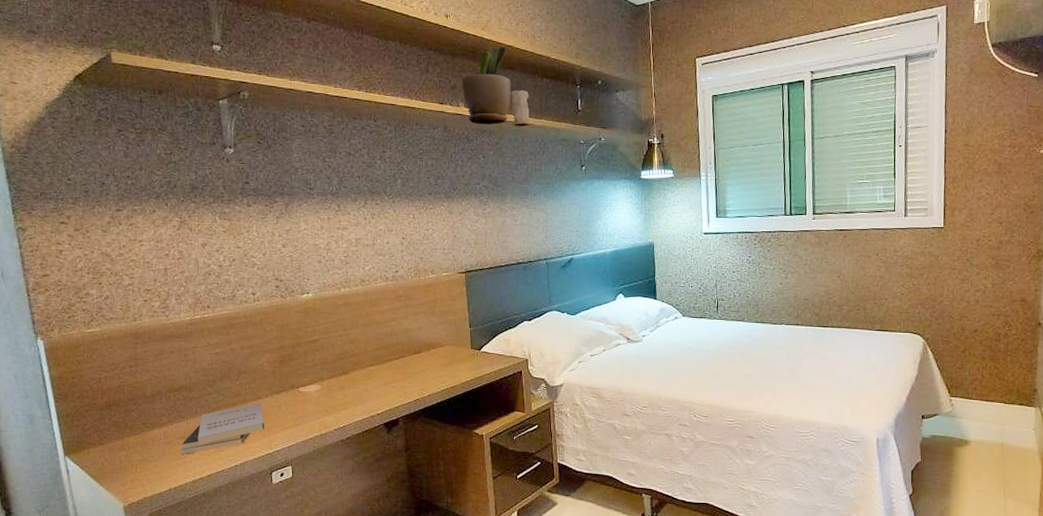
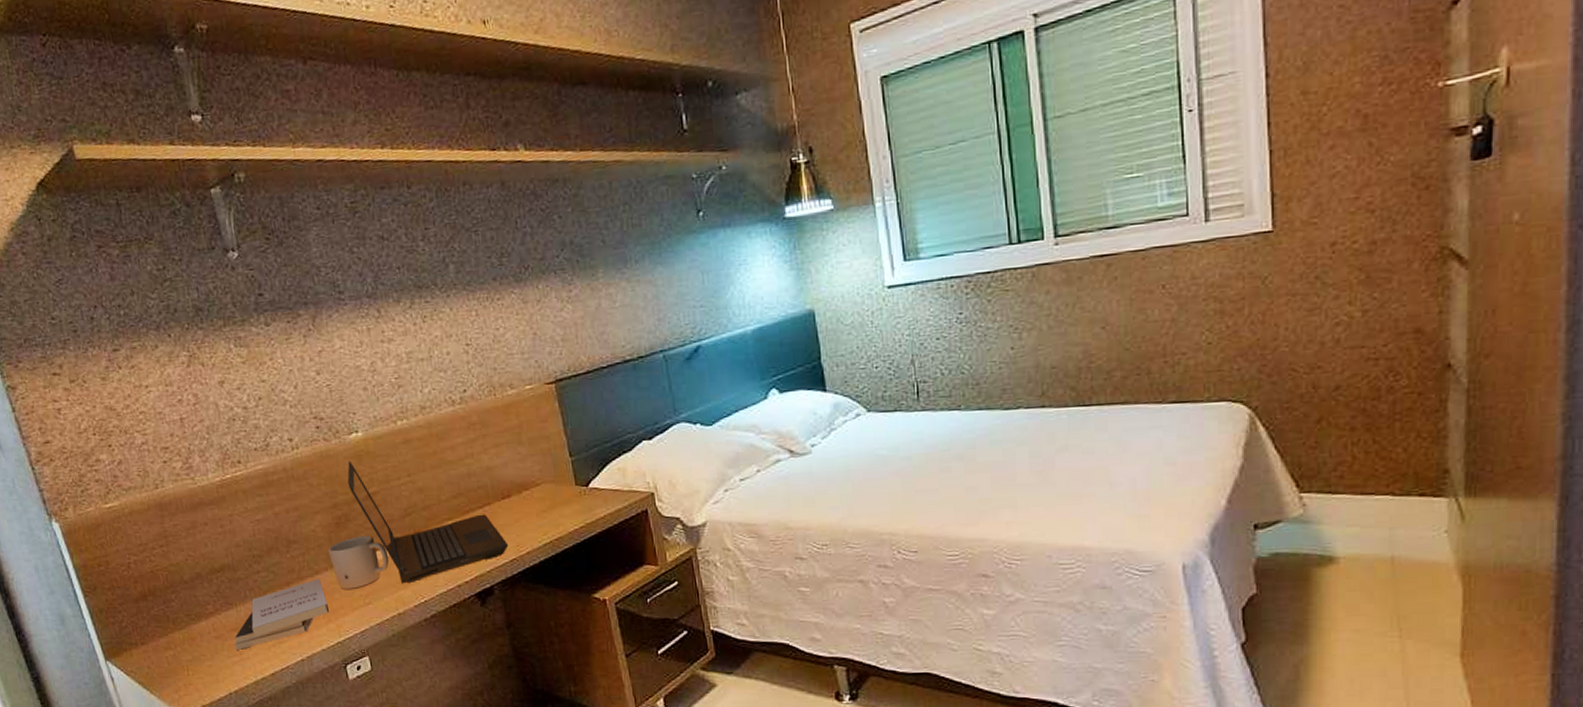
mug: none [271,372,320,414] -> present [328,535,389,591]
laptop computer: none [295,314,415,412] -> present [347,460,509,584]
potted plant: present [461,45,511,126] -> none [516,52,587,172]
candle: present [510,90,530,127] -> none [584,112,618,167]

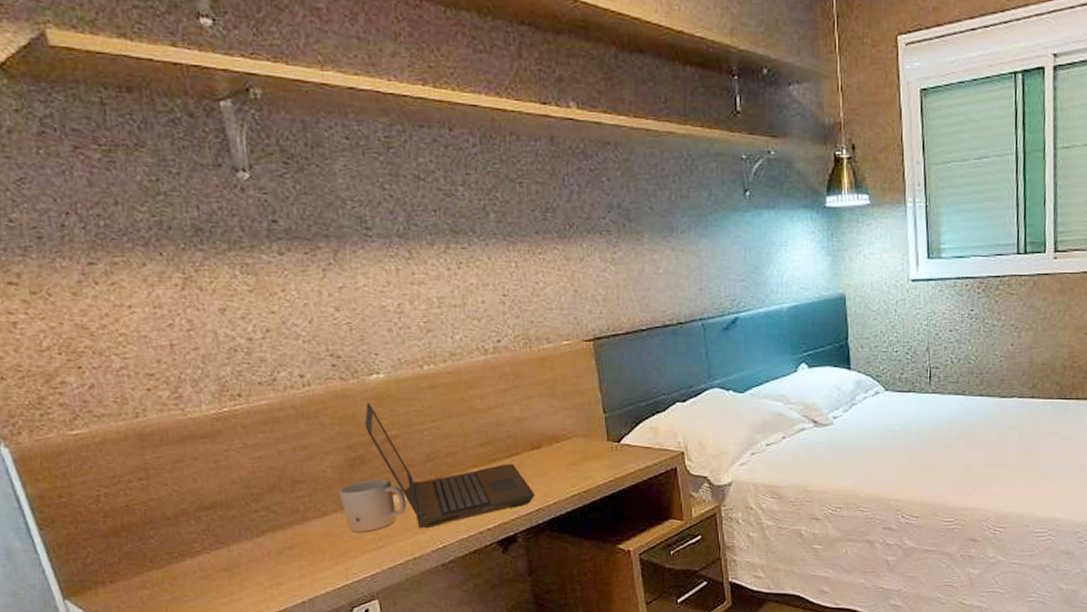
books: present [234,578,330,650] -> none [224,520,338,591]

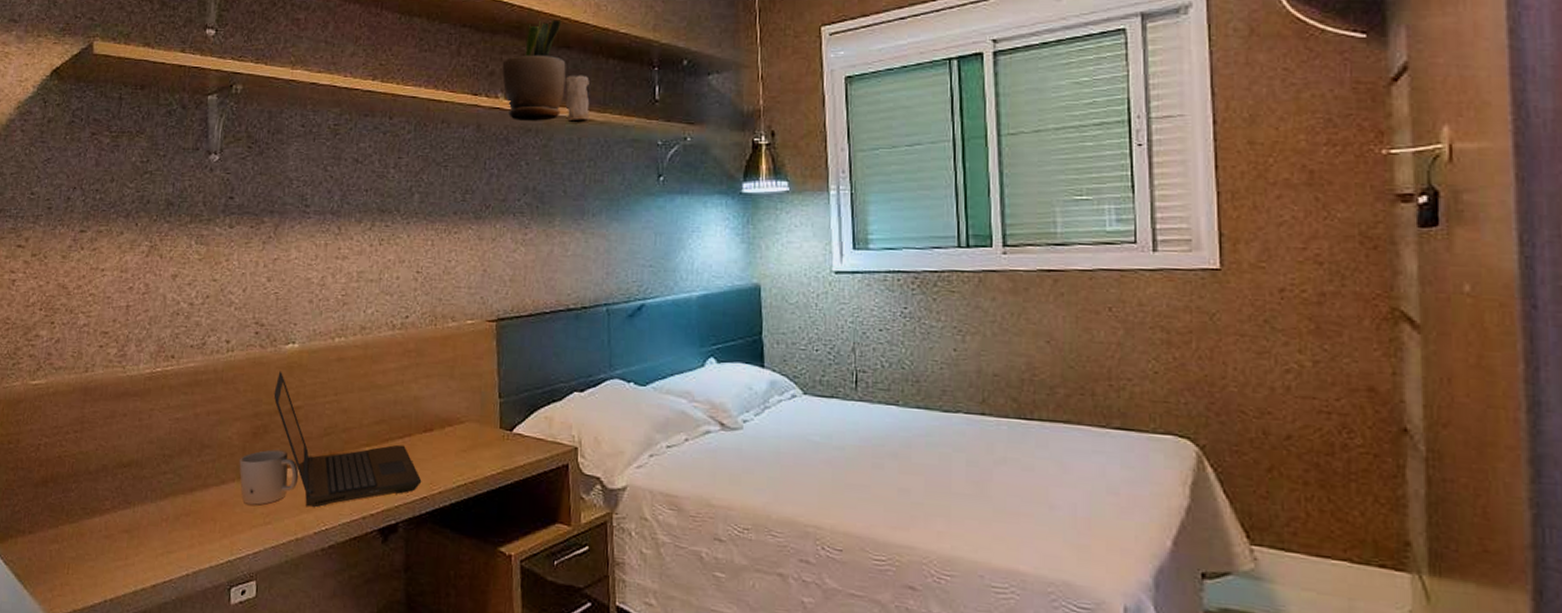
potted plant: none [570,17,642,135] -> present [502,18,566,122]
candle: none [640,82,671,136] -> present [564,75,590,123]

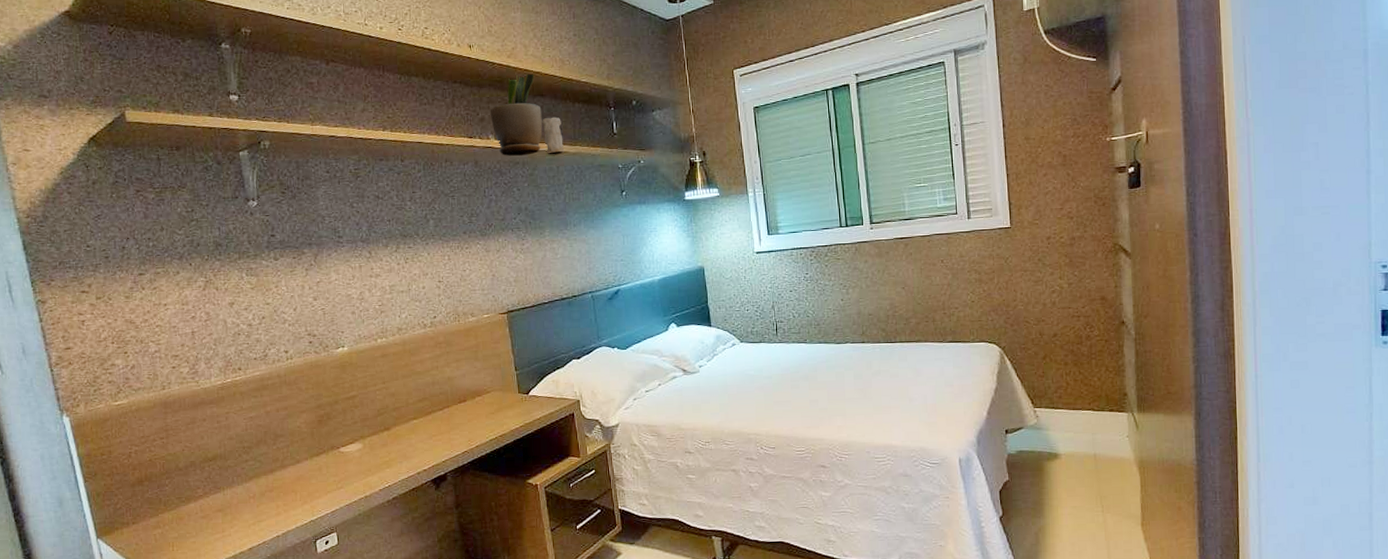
mug: present [239,449,299,507] -> none [309,431,361,477]
laptop computer: present [274,371,422,508] -> none [331,370,462,472]

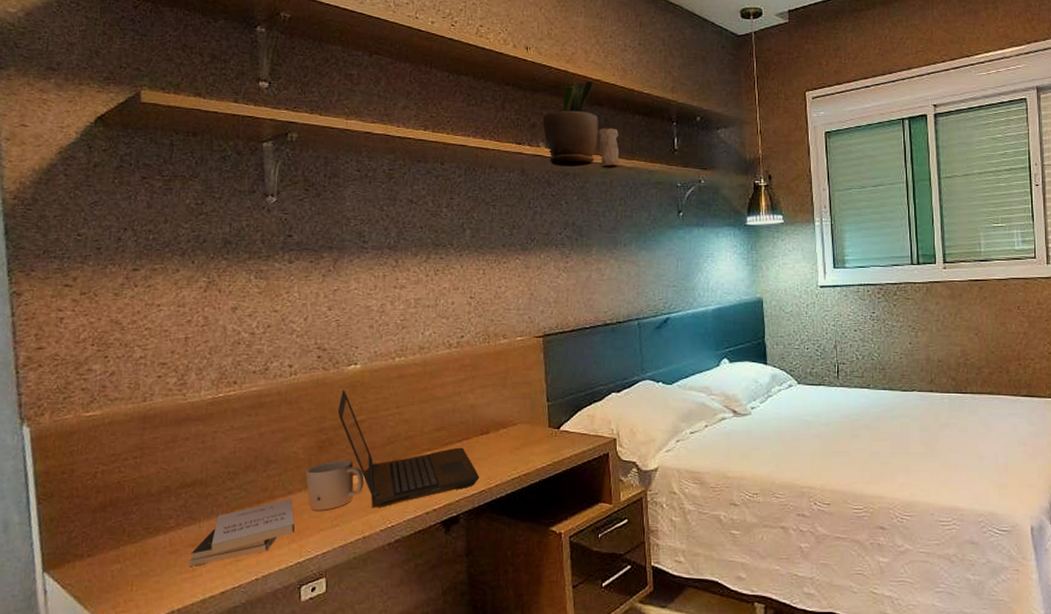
books: none [218,466,306,528] -> present [188,498,296,566]
mug: none [309,431,361,477] -> present [305,460,364,512]
laptop computer: none [331,370,462,472] -> present [337,389,480,508]

